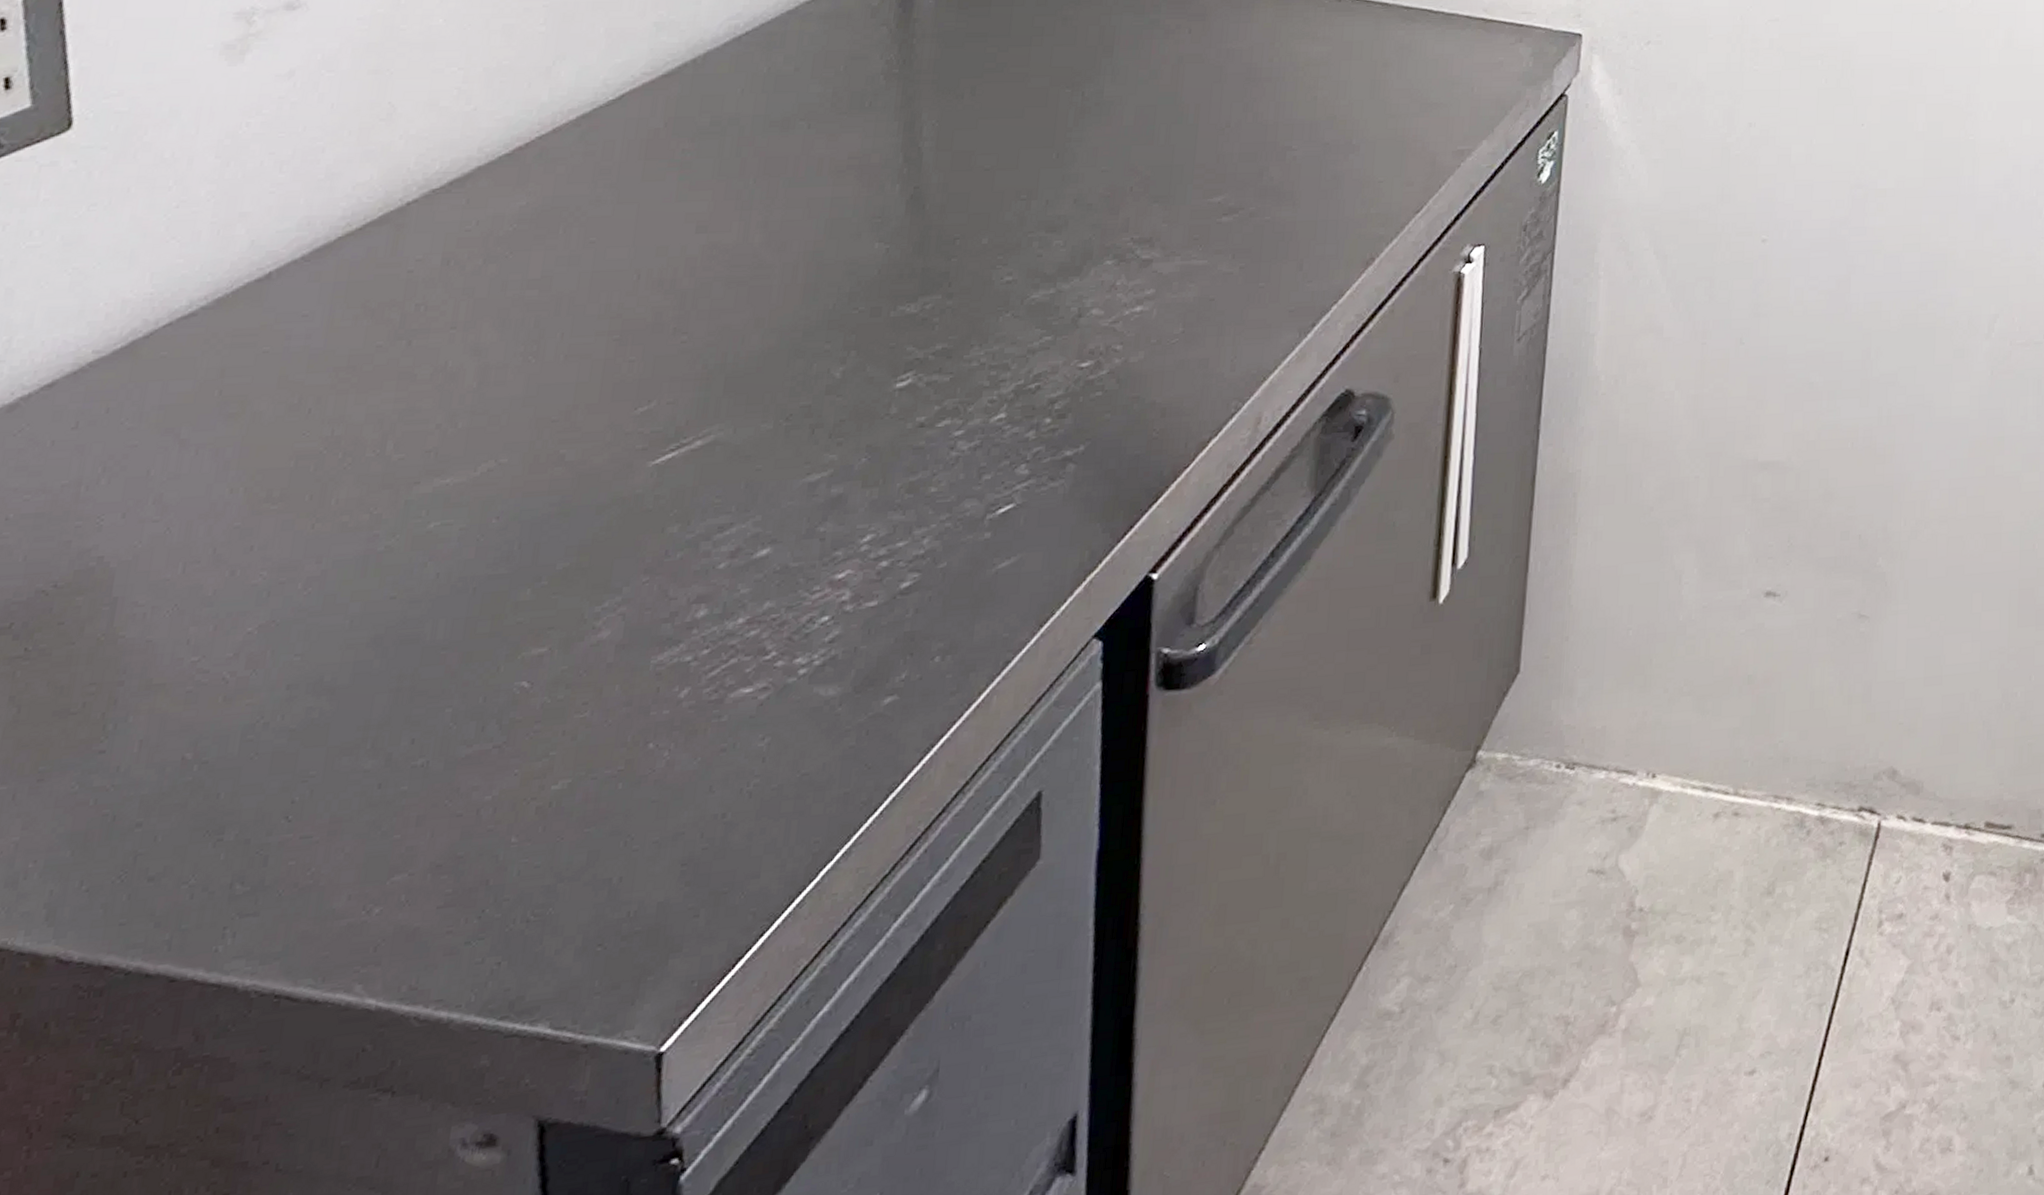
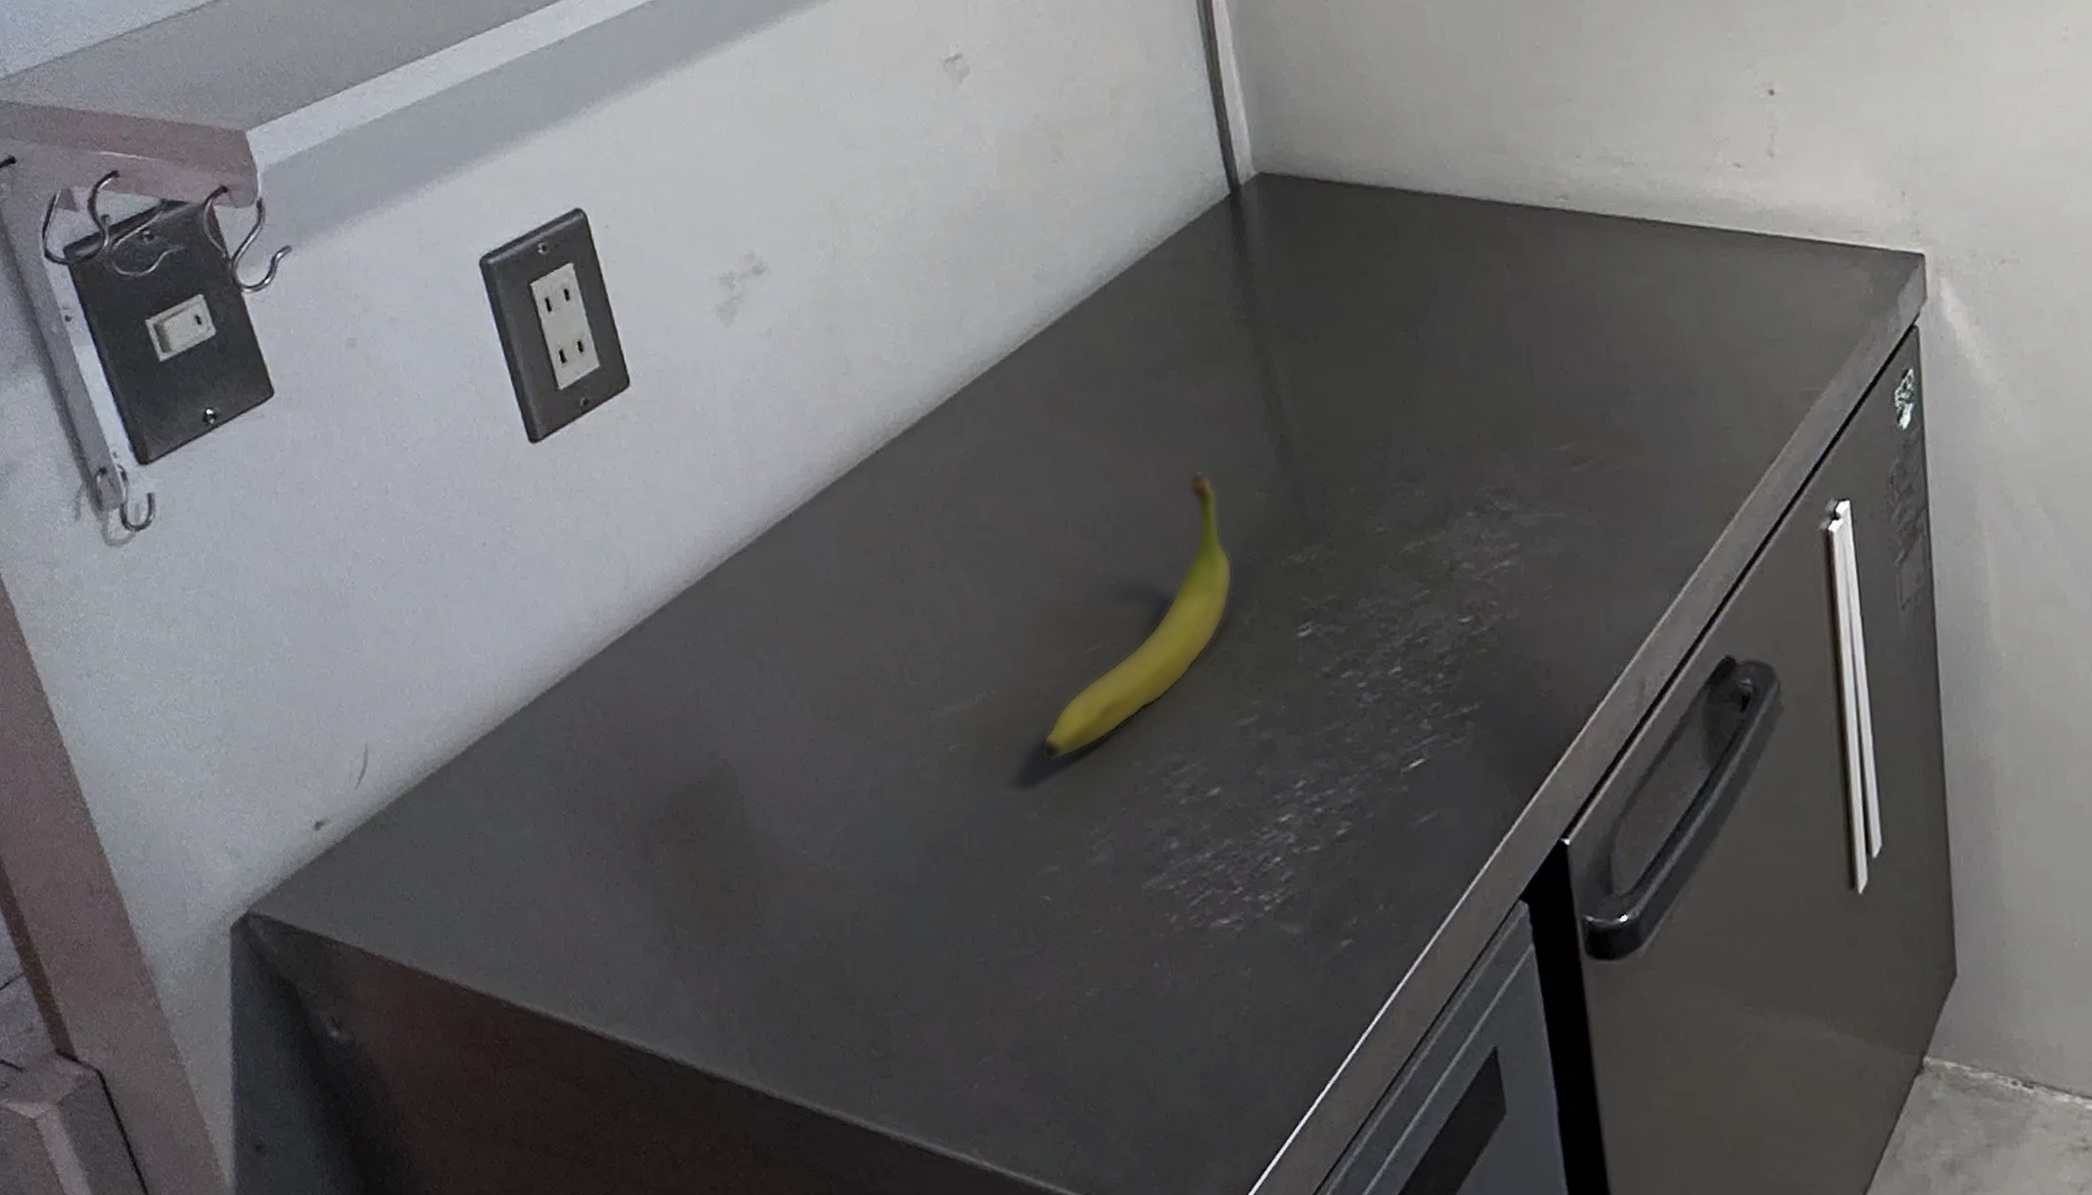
banana: none [551,223,833,534] -> present [1040,471,1233,762]

